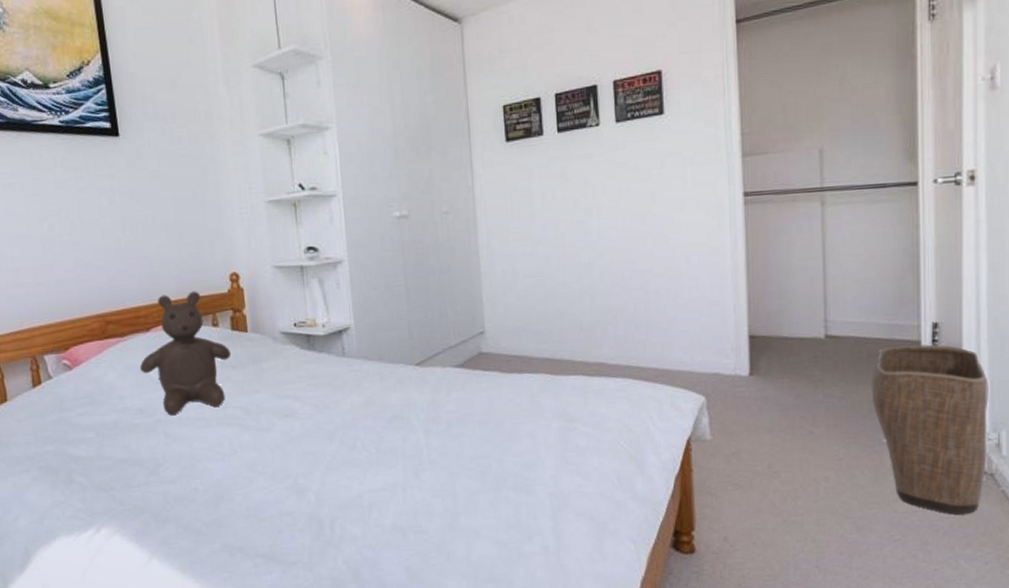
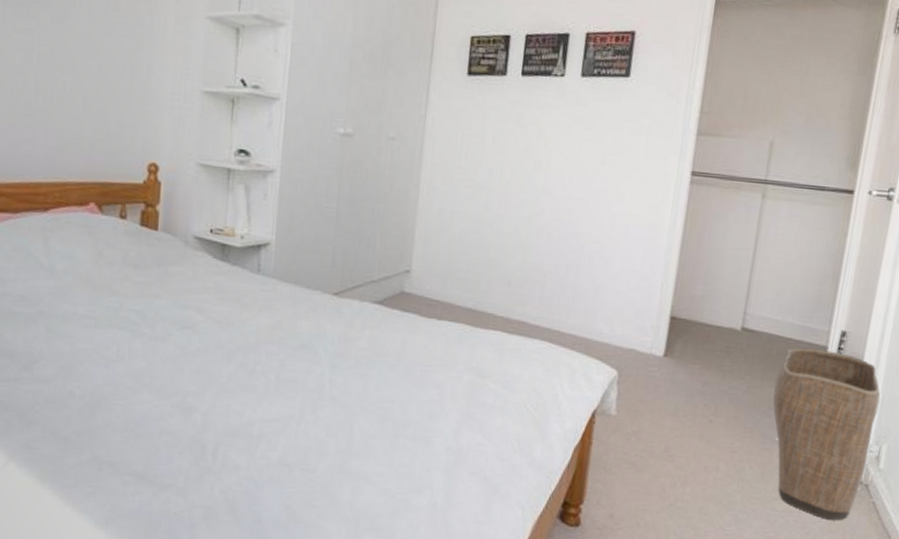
teddy bear: present [140,291,232,415] -> none [30,174,136,308]

